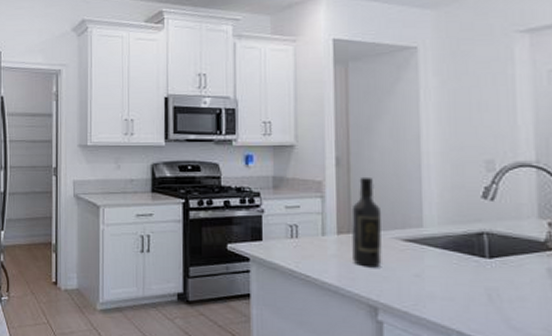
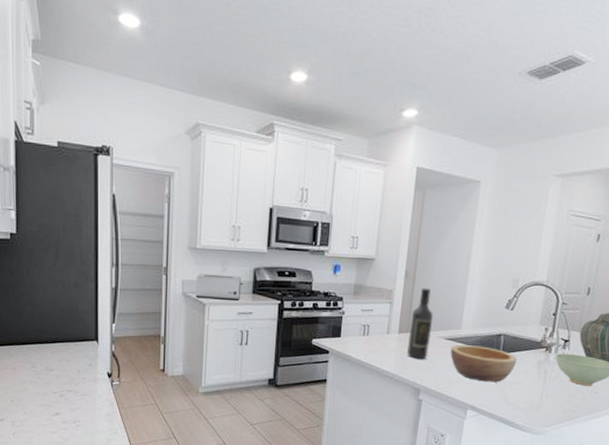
toaster: none [88,173,140,201] -> present [195,274,243,300]
bowl: none [413,247,514,298] -> present [450,344,517,383]

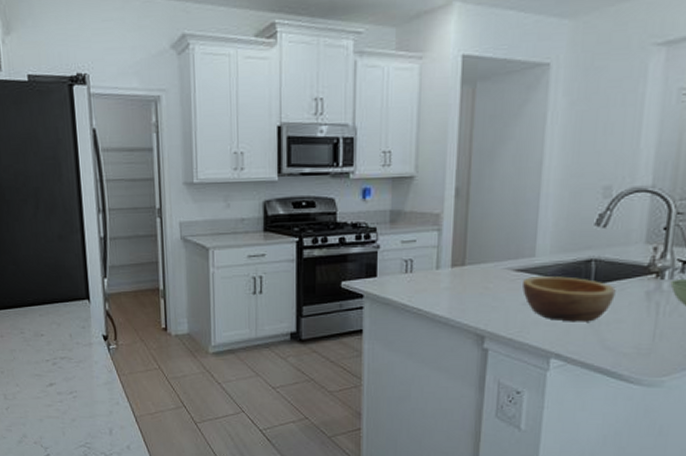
toaster: present [195,274,243,300] -> none [195,211,251,242]
wine bottle: present [407,287,434,359] -> none [464,207,497,297]

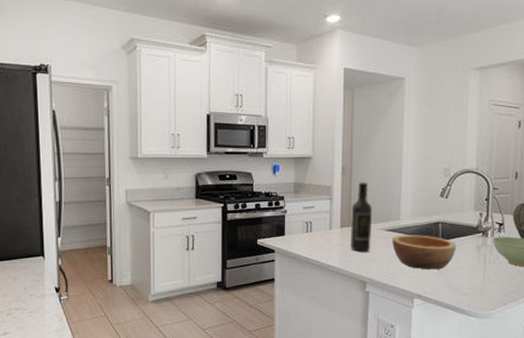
wine bottle: none [464,207,497,297] -> present [350,182,373,251]

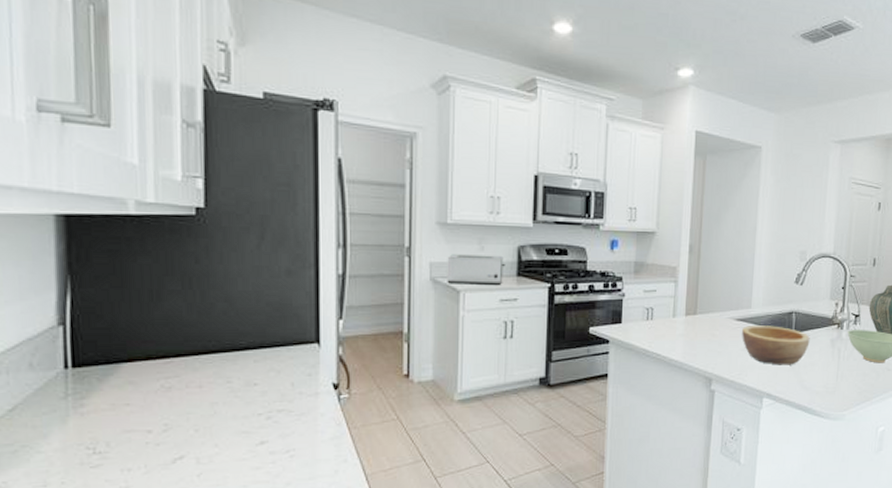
toaster: none [139,182,186,207] -> present [447,254,505,285]
wine bottle: present [350,182,373,251] -> none [696,263,722,343]

